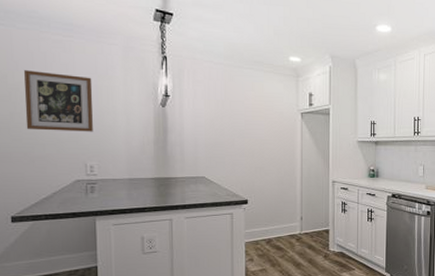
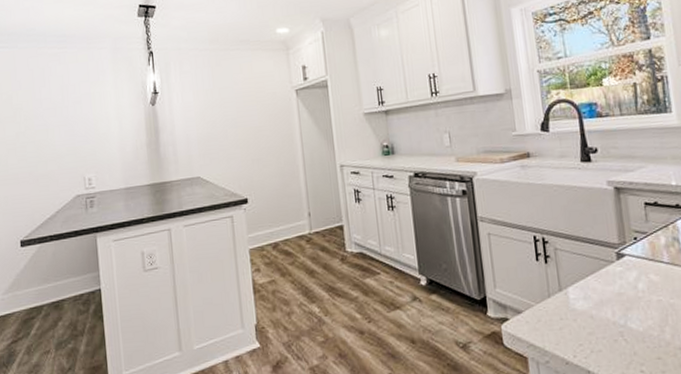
wall art: present [24,70,93,132] -> none [26,85,89,148]

